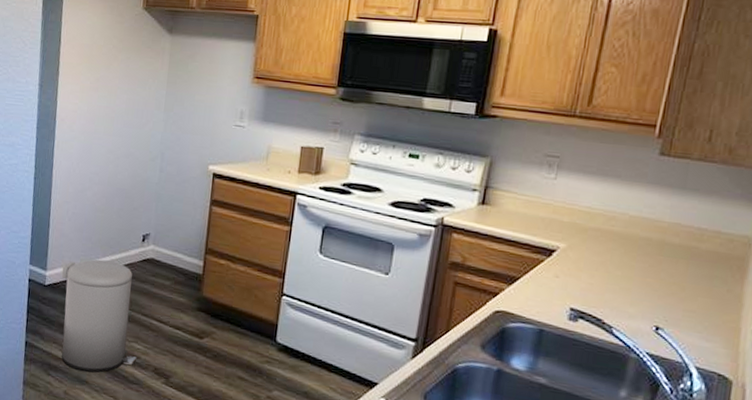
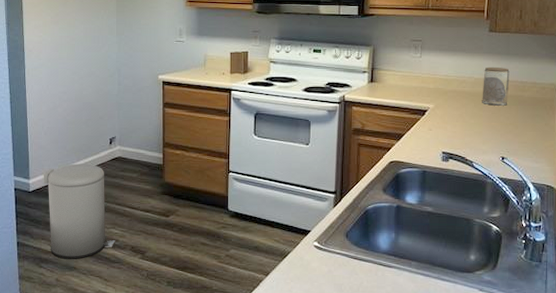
jar: none [636,202,683,258] -> present [482,67,510,106]

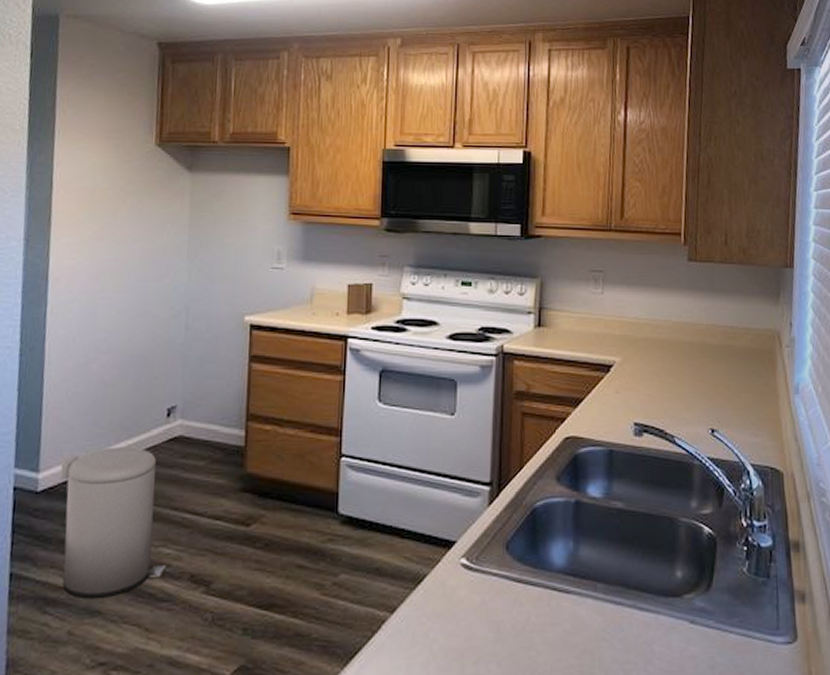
jar: present [482,67,510,106] -> none [682,306,716,359]

